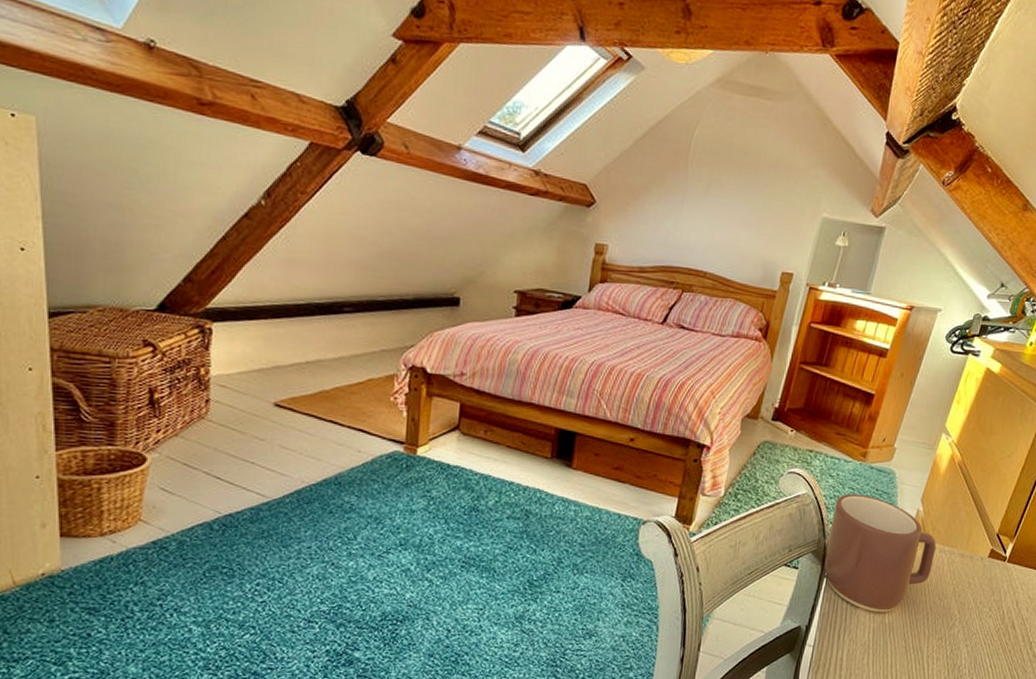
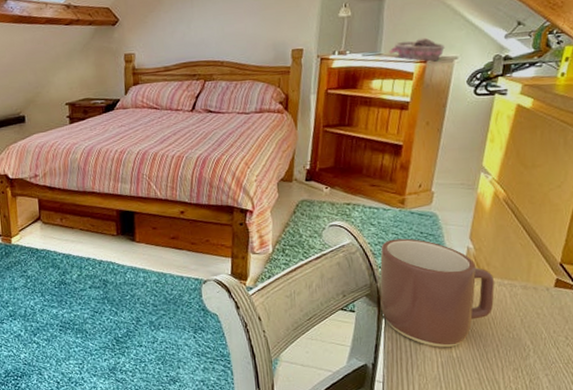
decorative basket: none [878,283,932,311] -> present [388,37,445,62]

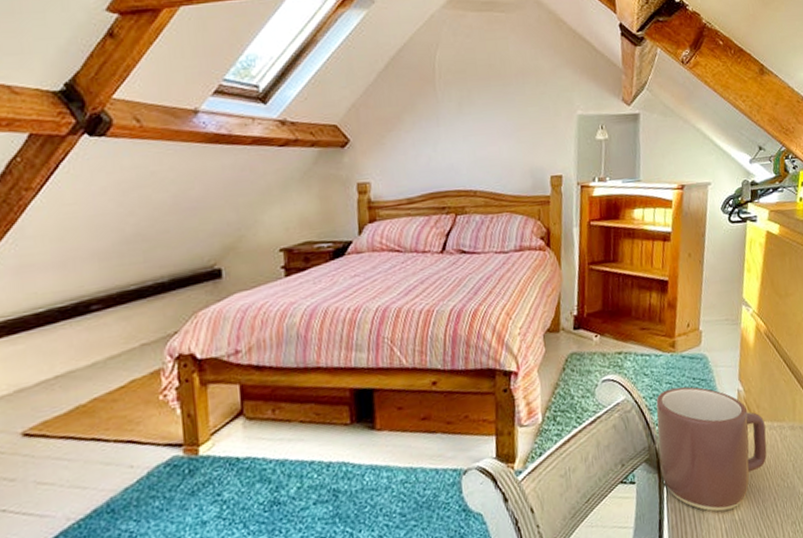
decorative basket: present [388,37,445,62] -> none [647,162,699,189]

